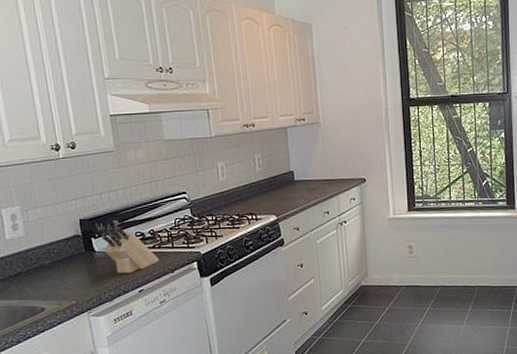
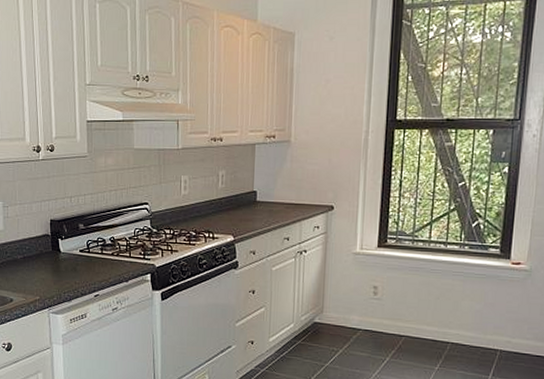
knife block: present [99,223,159,274] -> none [67,226,116,277]

